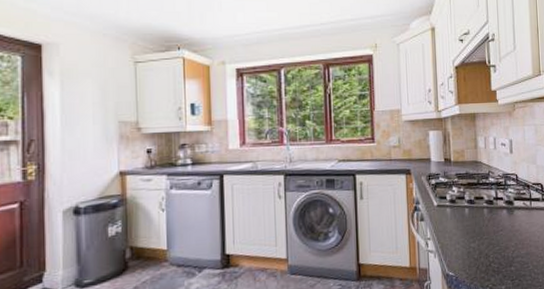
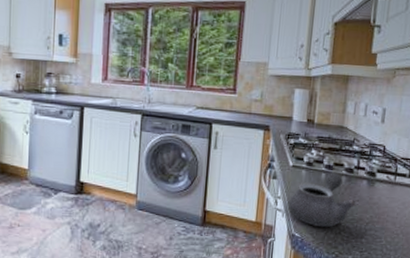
teapot: none [438,206,500,263] -> present [287,173,356,228]

